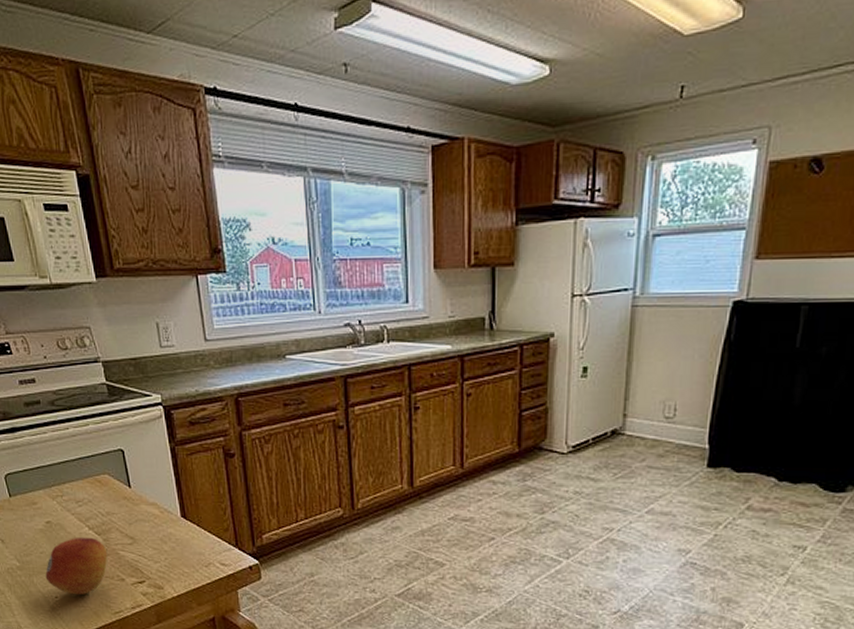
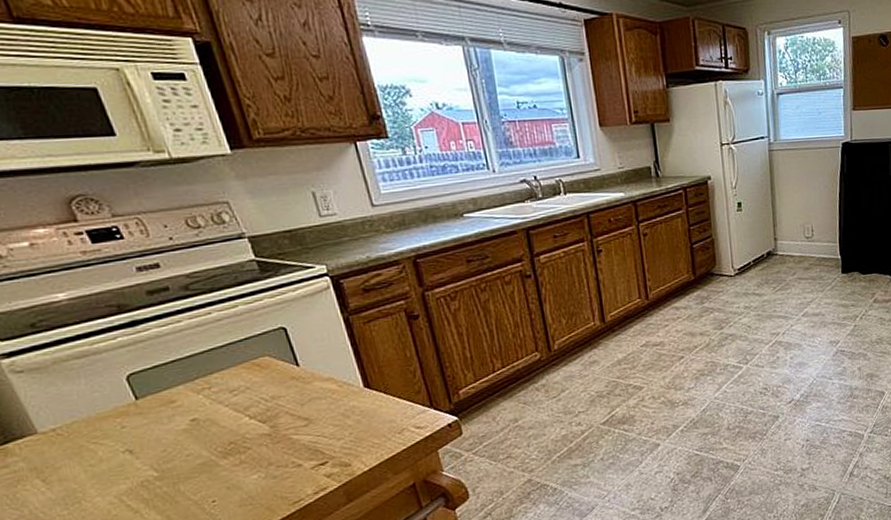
fruit: present [45,537,108,595] -> none [195,427,278,495]

